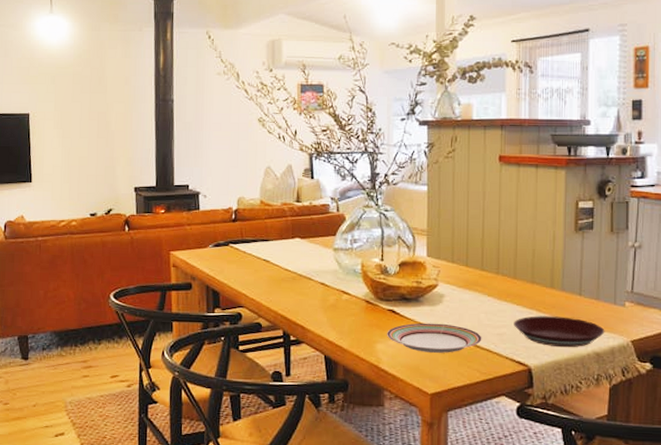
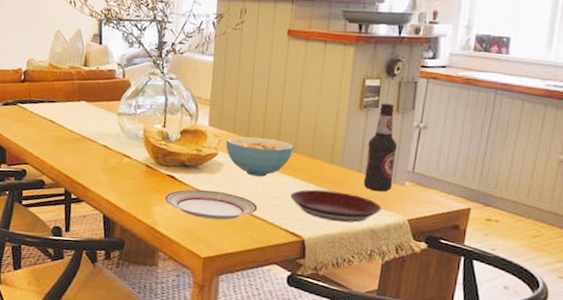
cereal bowl: none [445,265,513,306] -> present [225,136,294,177]
bottle: none [584,224,615,314] -> present [363,103,397,192]

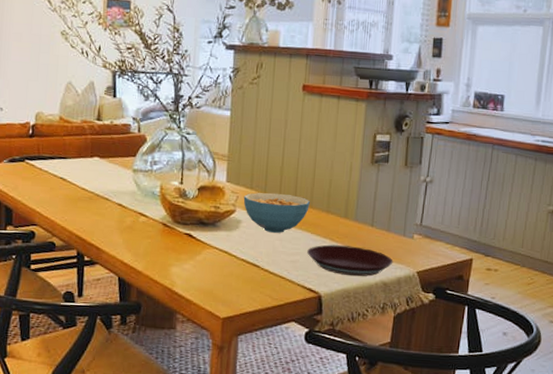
plate: present [165,189,258,220] -> none [182,247,276,278]
bottle: present [363,103,397,192] -> none [375,158,406,246]

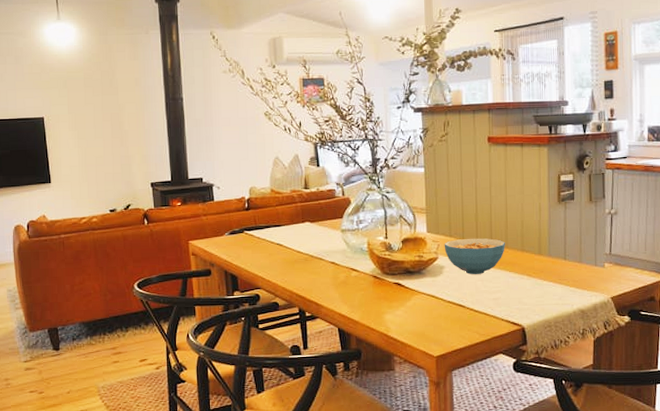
plate: present [307,244,393,277] -> none [507,279,588,307]

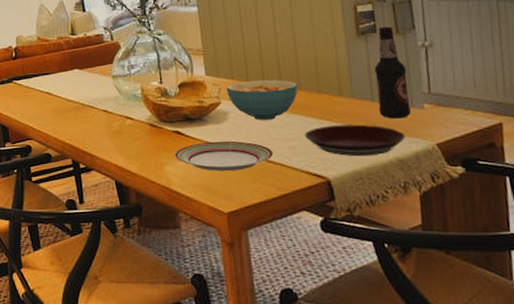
plate: none [394,292,480,319] -> present [175,141,274,171]
plate: none [507,279,588,307] -> present [305,124,406,157]
bottle: none [569,195,594,276] -> present [374,26,411,119]

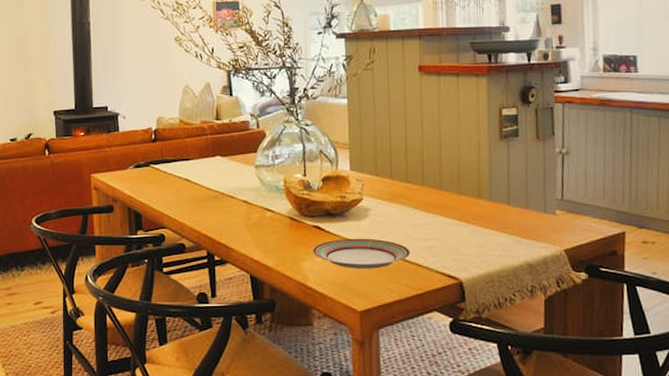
cereal bowl: present [226,79,298,120] -> none [369,177,439,219]
plate: present [305,124,406,157] -> none [442,227,537,259]
bottle: present [374,26,411,119] -> none [513,131,543,223]

